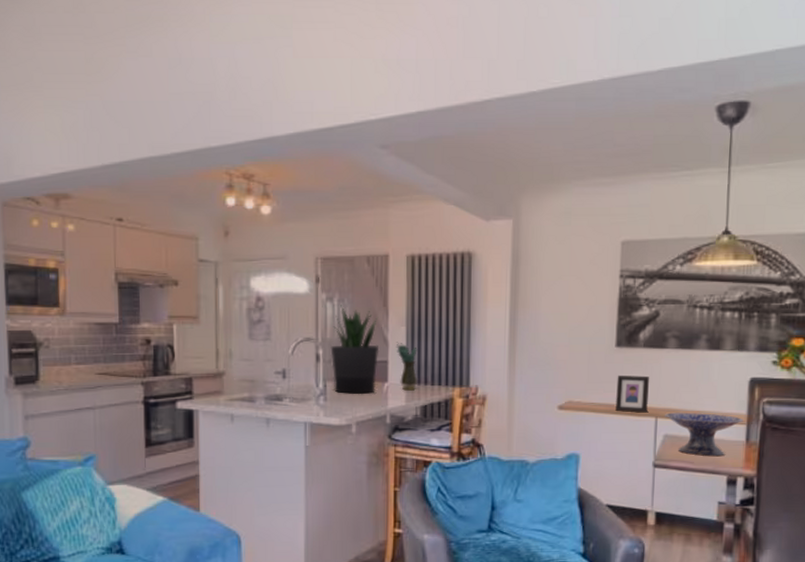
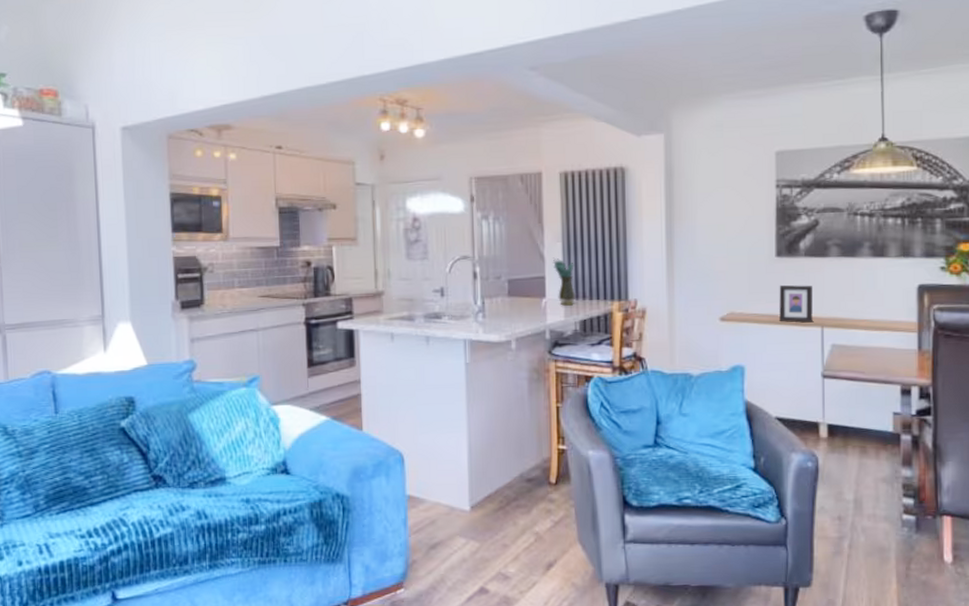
planter: present [330,305,380,395] -> none [487,223,536,311]
decorative bowl: present [664,412,744,457] -> none [830,321,915,366]

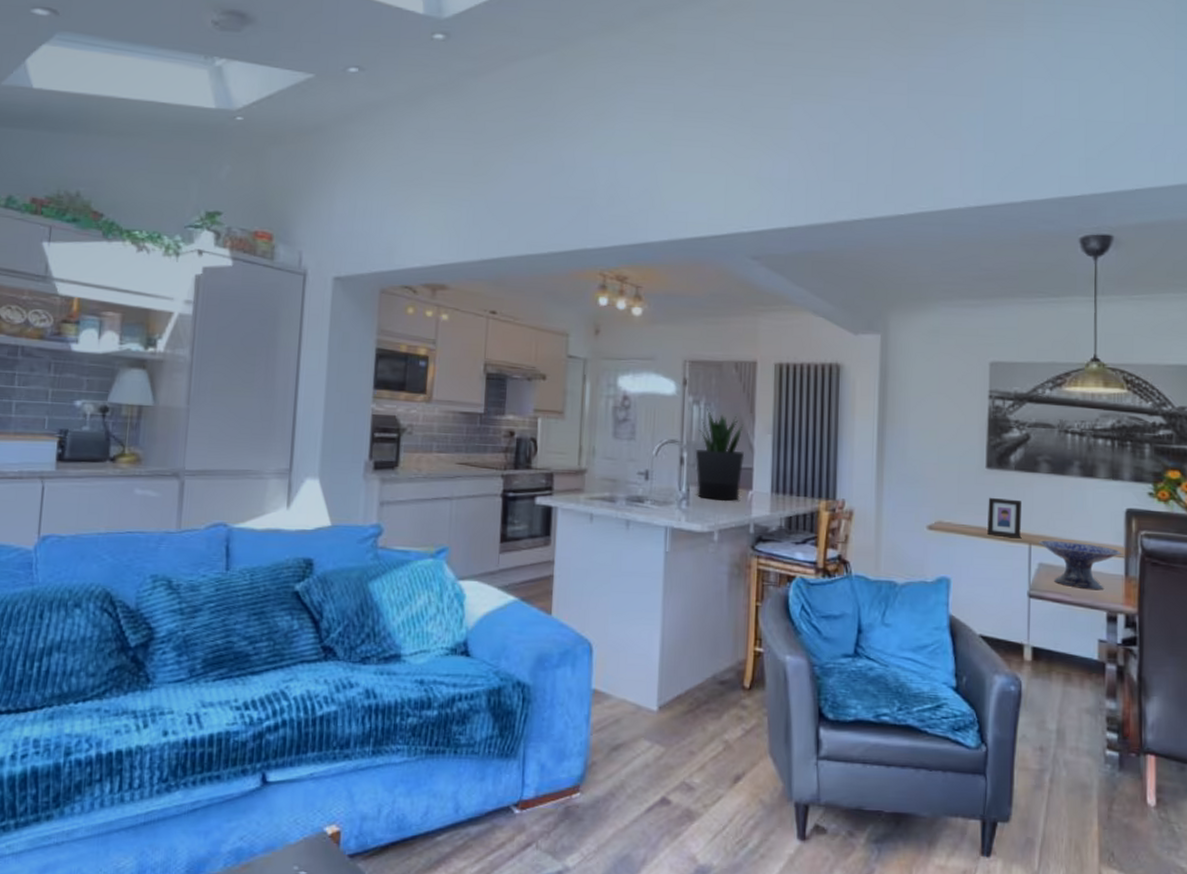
planter: none [487,223,536,311] -> present [695,409,745,502]
vase: present [552,257,576,307] -> none [761,449,784,502]
decorative bowl: none [830,321,915,366] -> present [1038,540,1122,590]

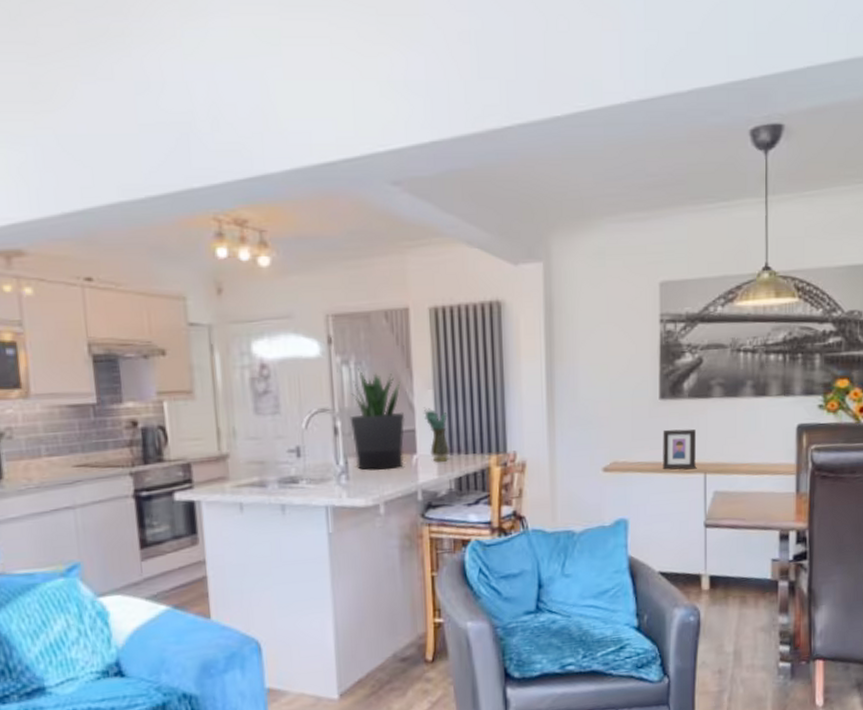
vase: none [761,449,784,502] -> present [423,407,450,463]
decorative bowl: present [1038,540,1122,590] -> none [713,465,794,511]

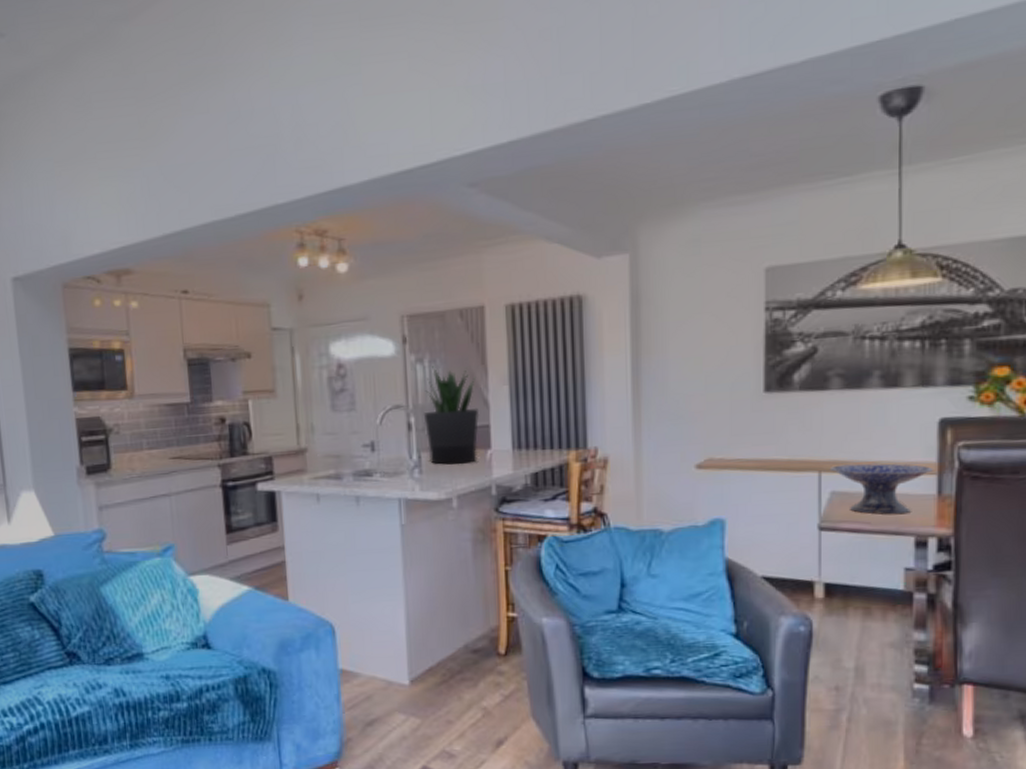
vase: present [423,407,450,463] -> none [498,403,526,459]
picture frame: present [663,429,696,470] -> none [768,423,808,468]
decorative bowl: none [713,465,794,511] -> present [829,463,934,515]

